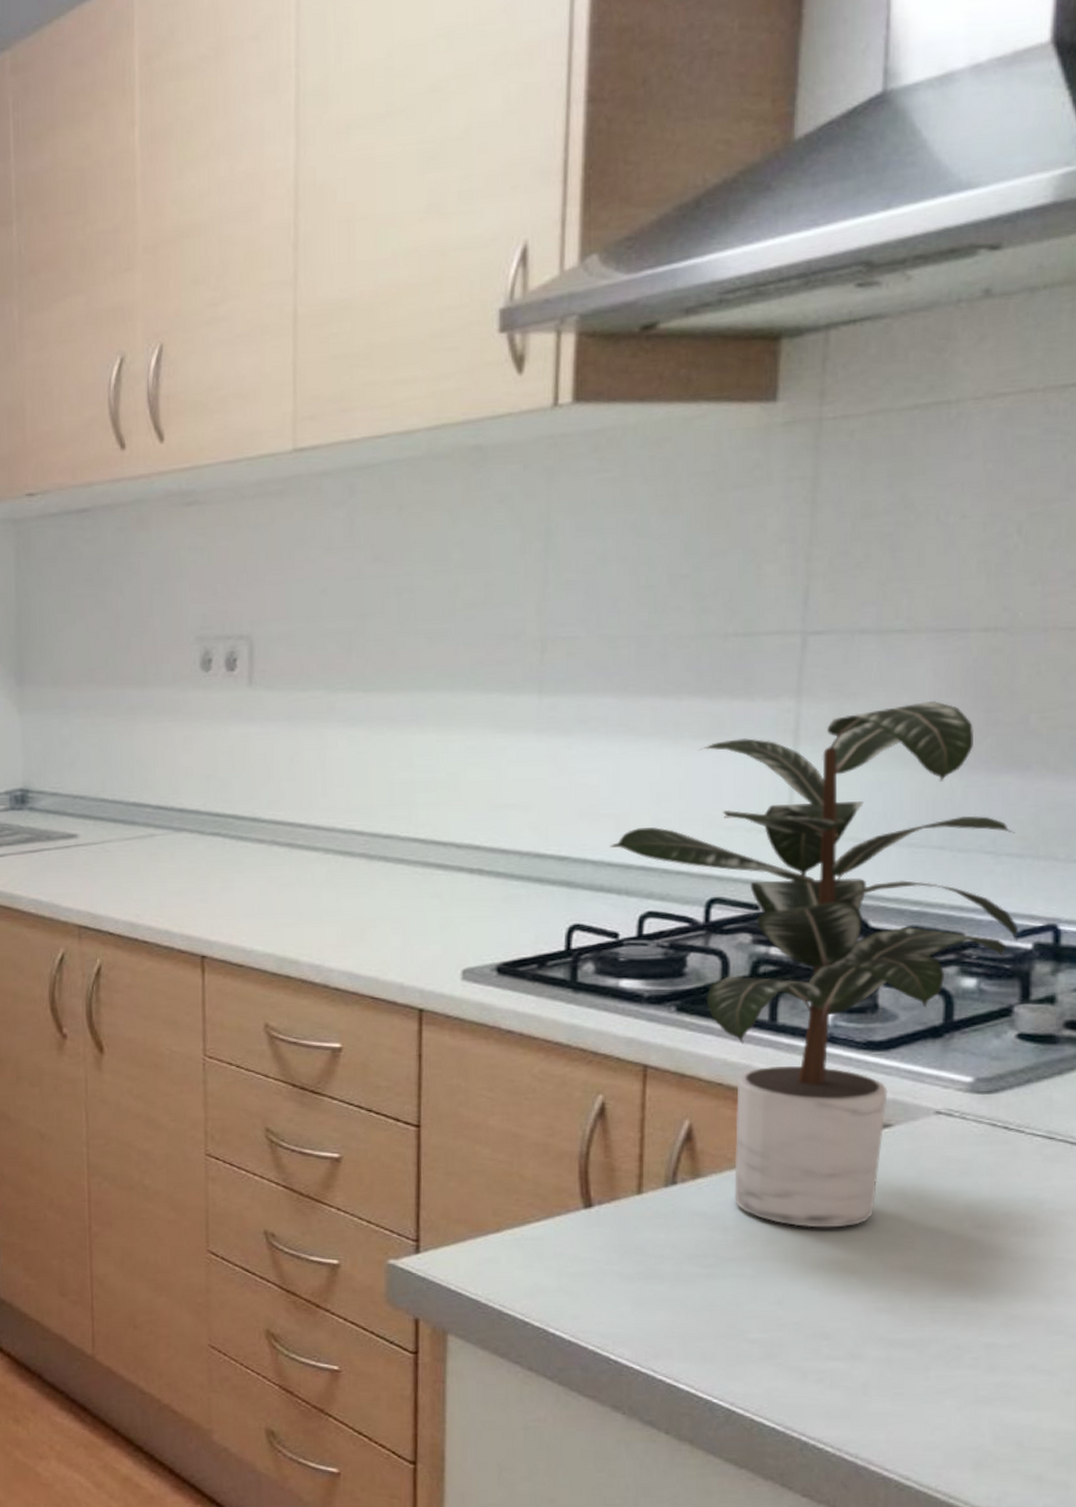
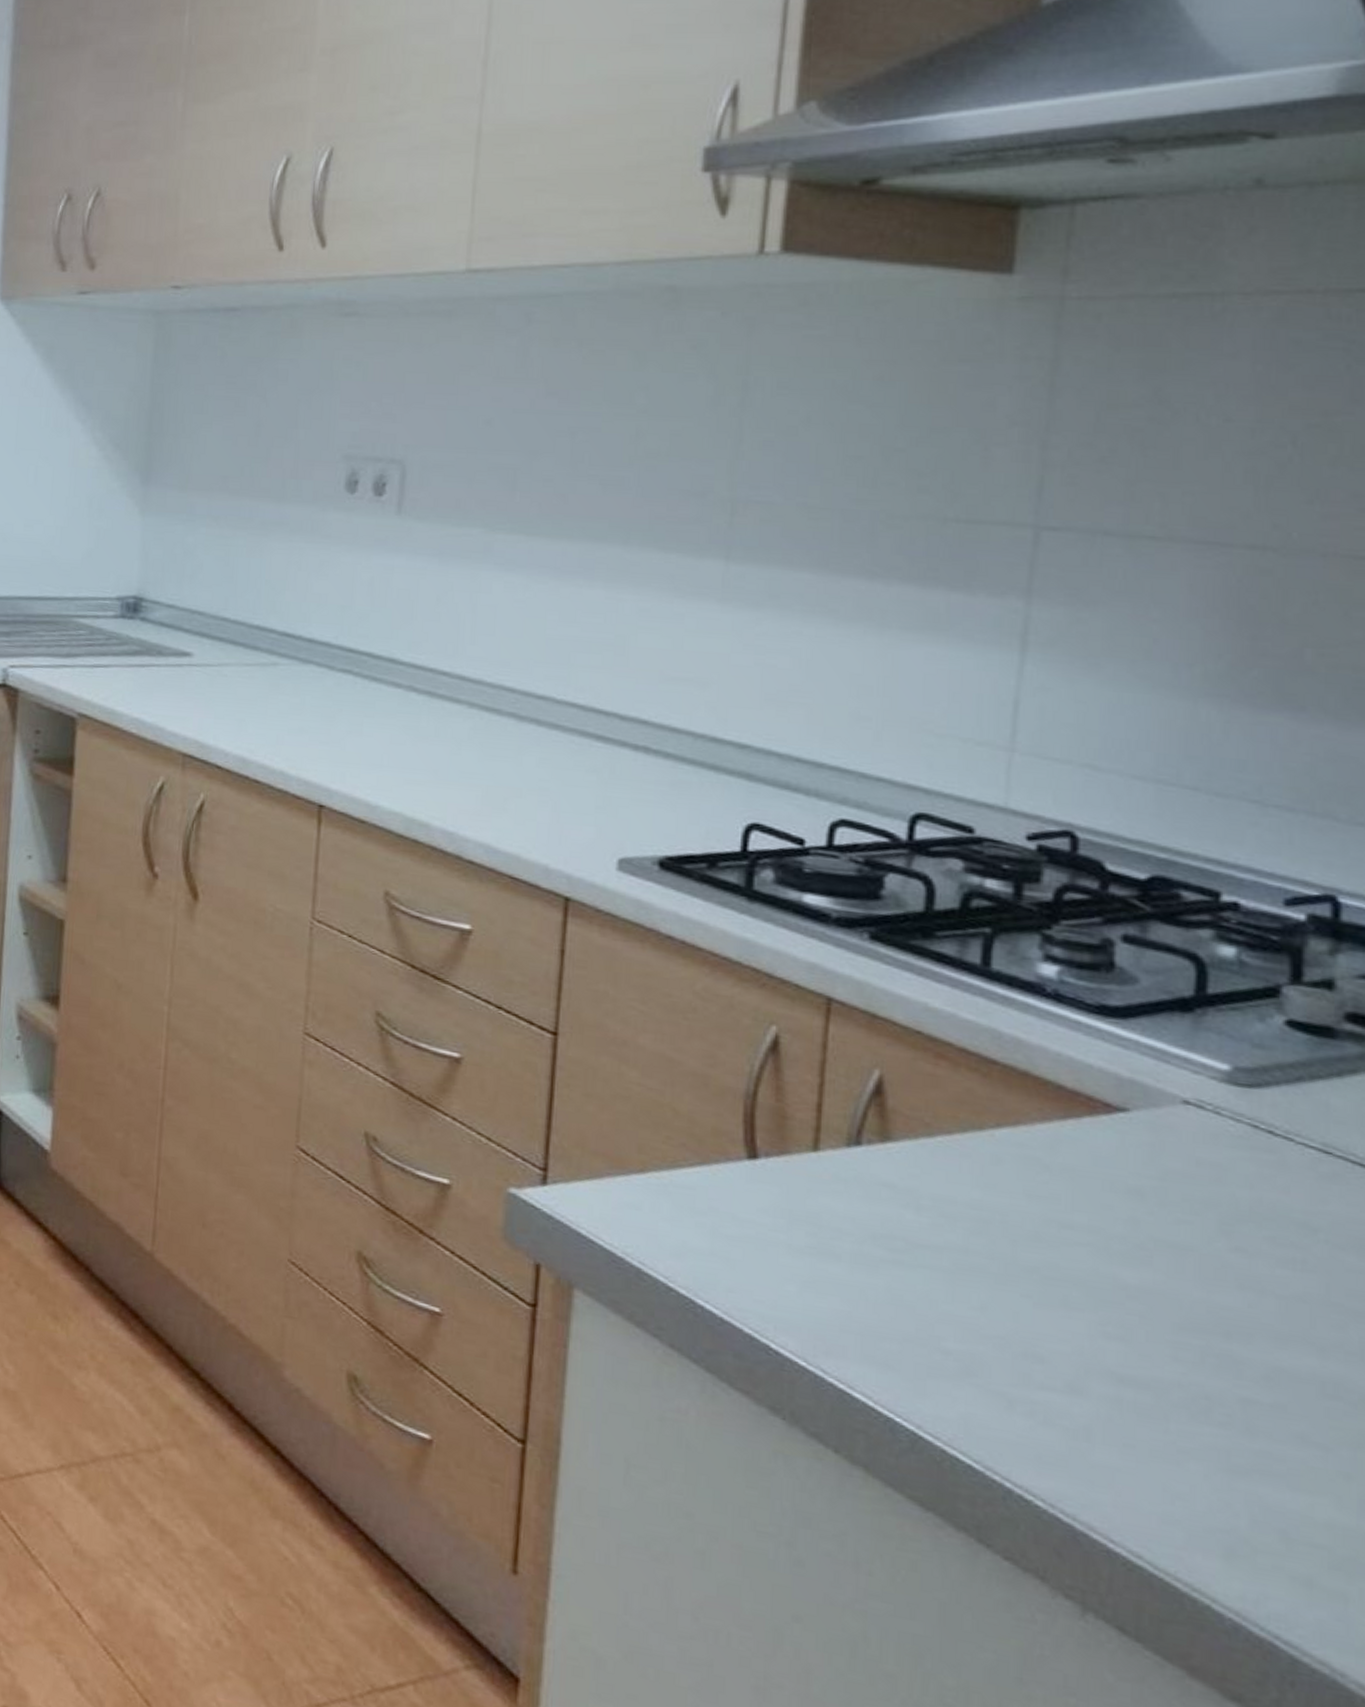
potted plant: present [609,701,1019,1228] -> none [799,620,1290,1227]

